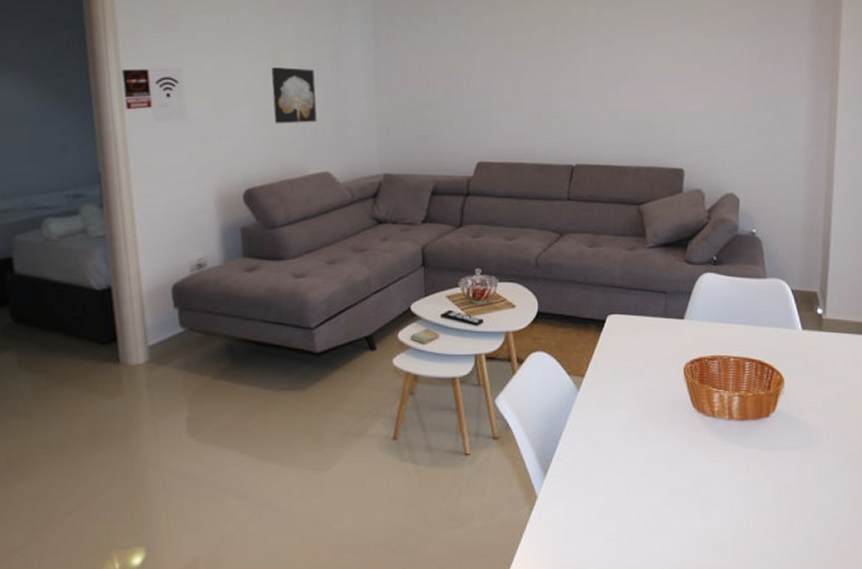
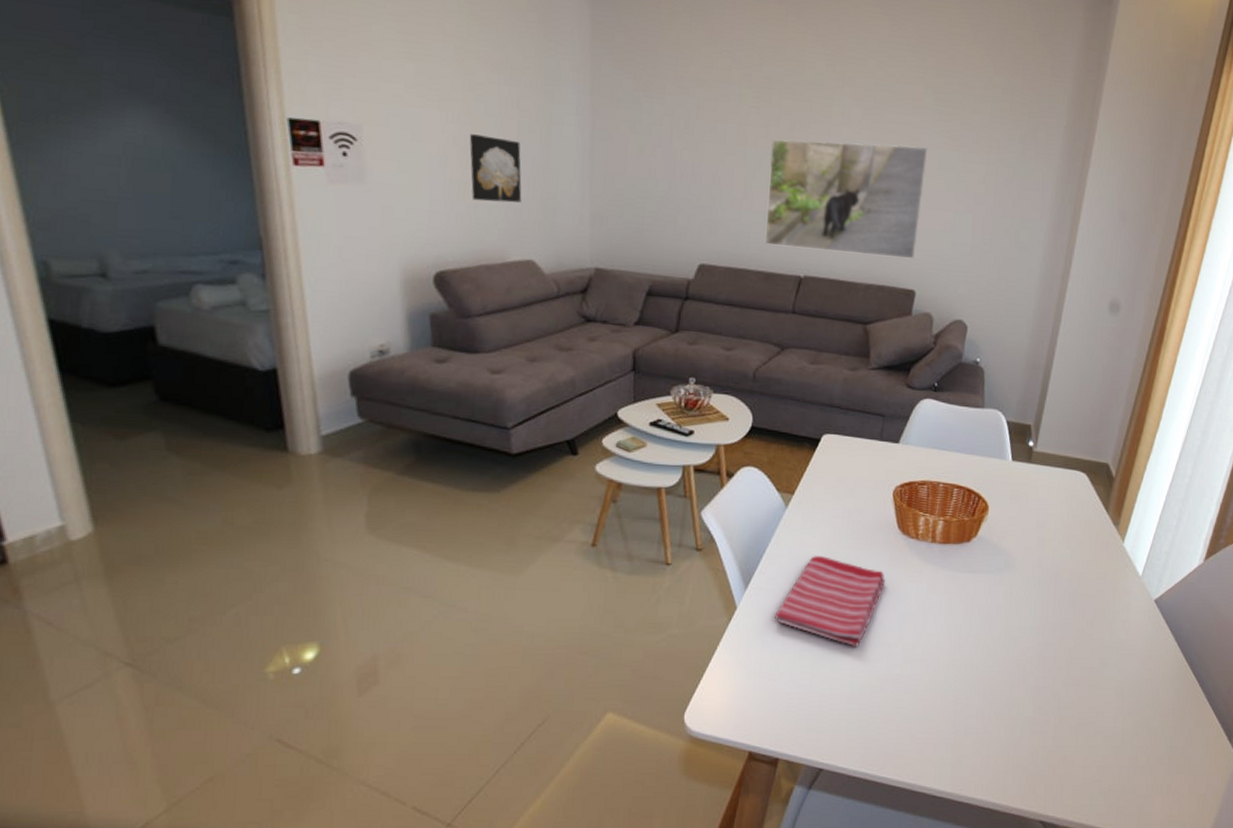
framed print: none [534,35,682,140] -> present [764,139,928,259]
dish towel: none [576,438,685,535] -> present [775,555,885,647]

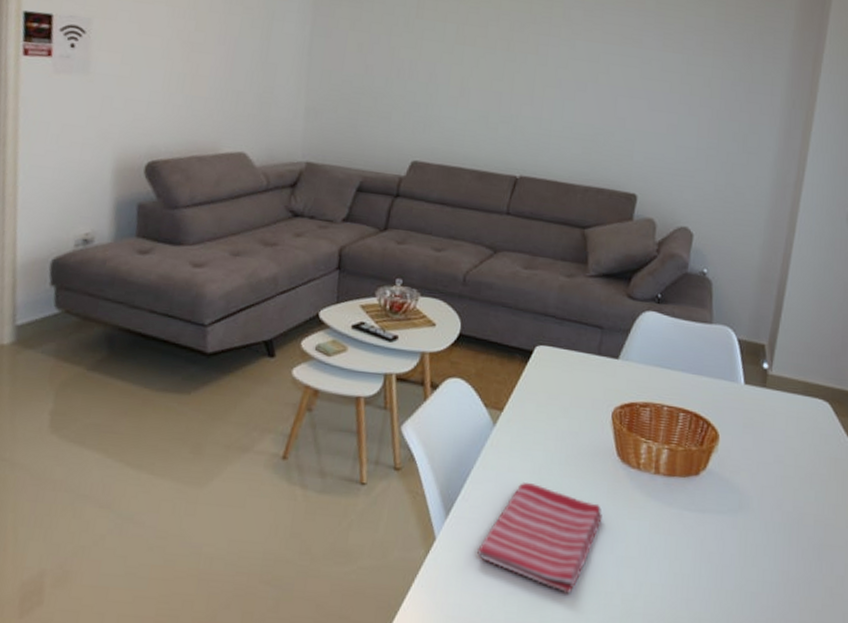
wall art: present [469,134,522,203] -> none [190,29,242,96]
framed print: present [764,139,928,259] -> none [480,39,651,162]

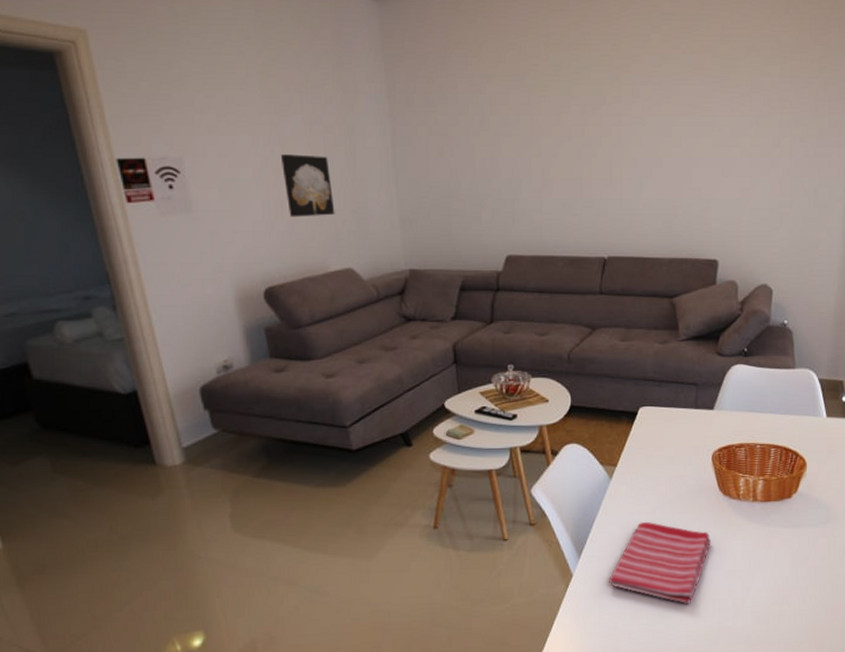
wall art: none [190,29,242,96] -> present [280,154,335,217]

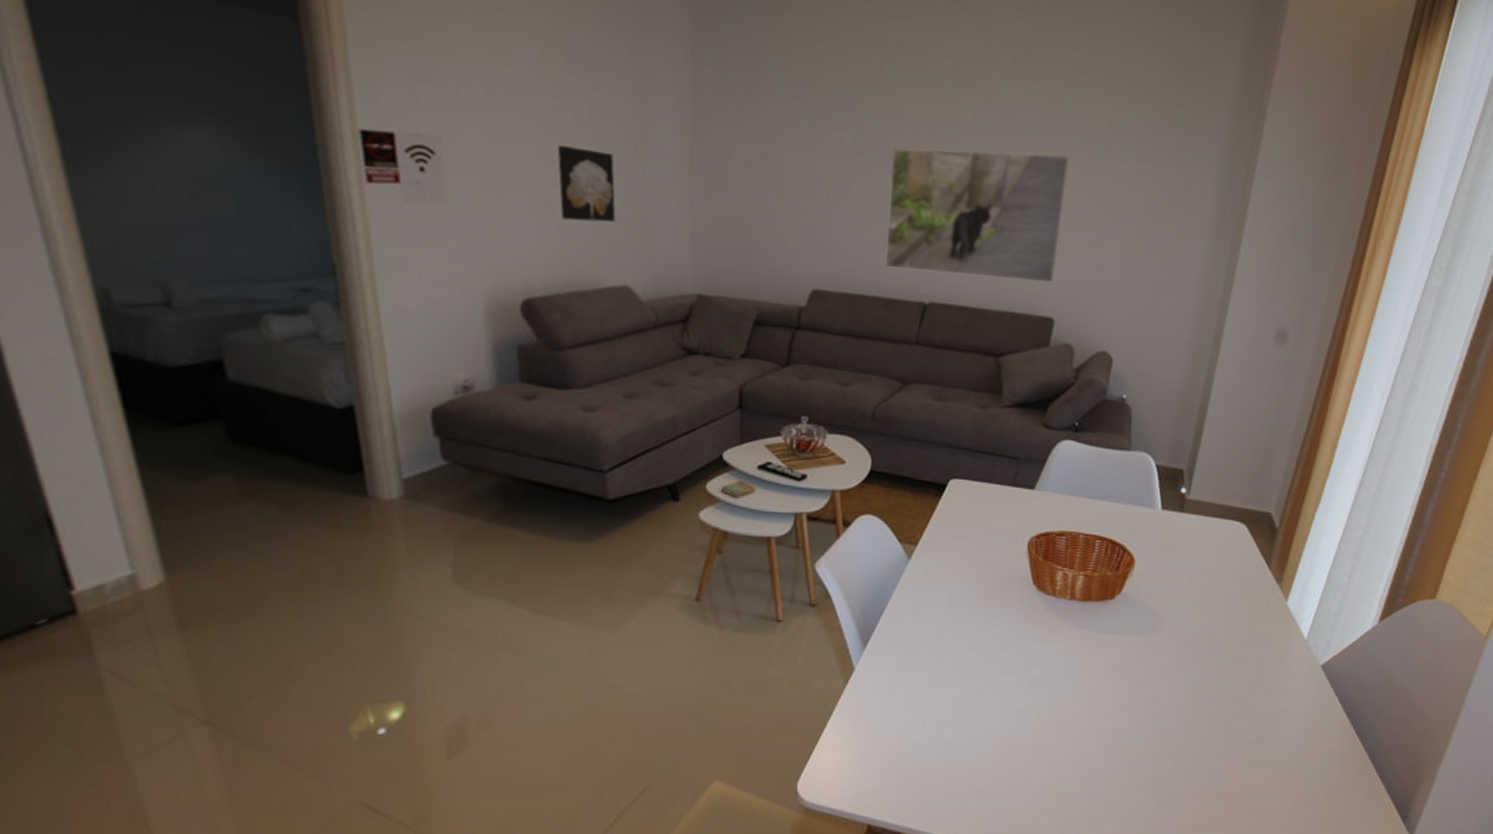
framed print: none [564,115,720,230] -> present [884,148,1070,283]
dish towel: present [609,521,711,604] -> none [896,612,1018,714]

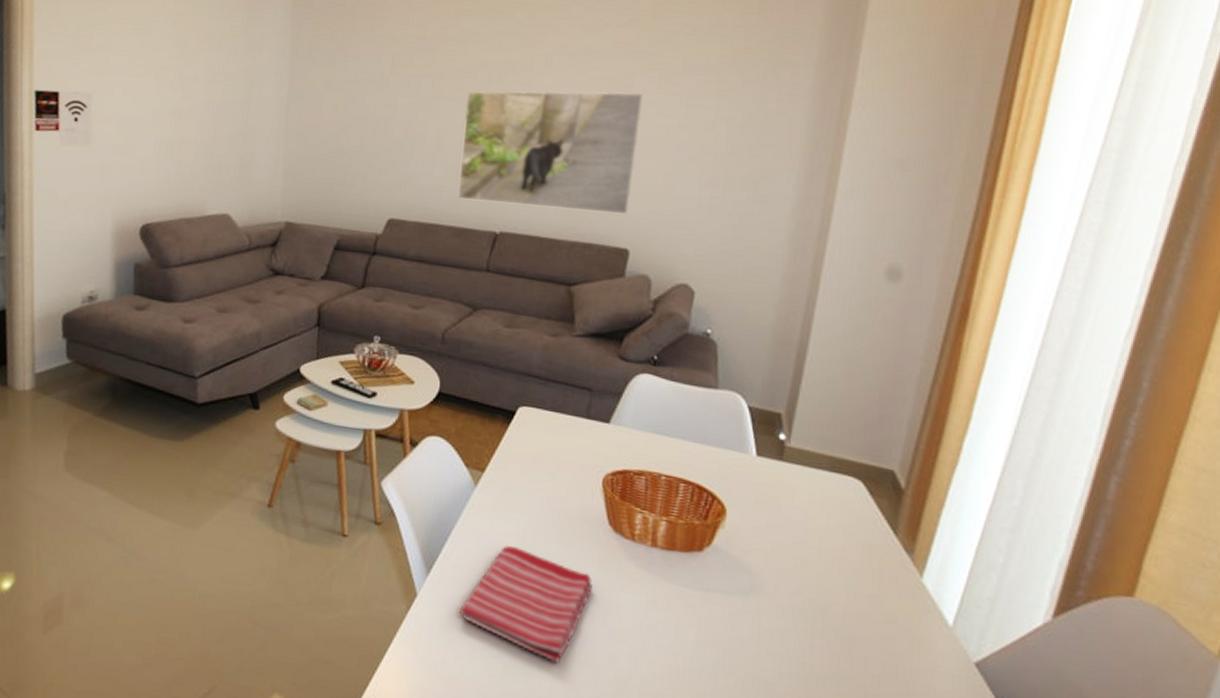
wall art: present [557,145,616,222] -> none [178,98,224,160]
dish towel: none [896,612,1018,714] -> present [459,544,593,664]

